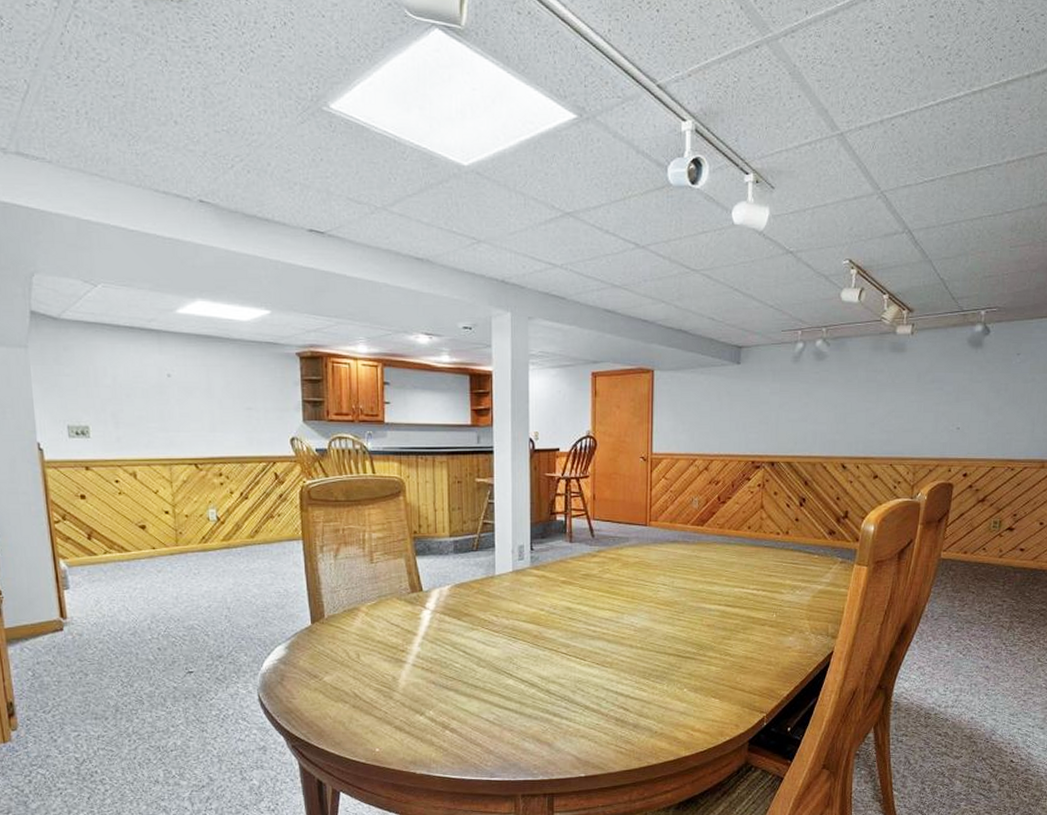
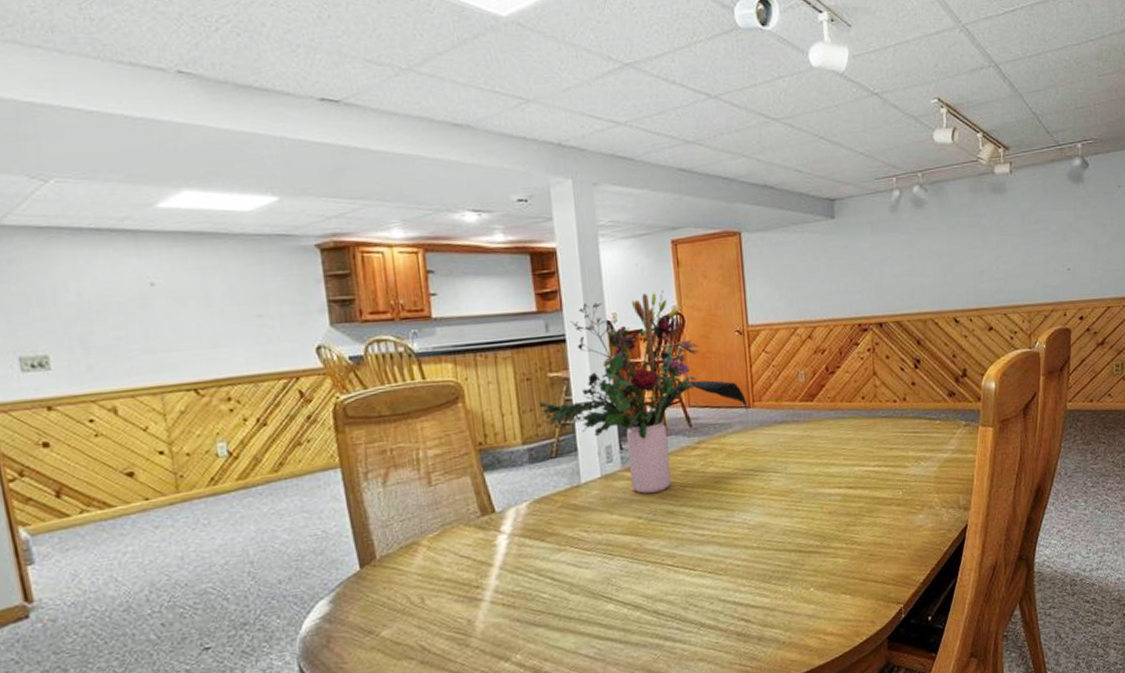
bouquet: none [465,415,645,591] -> present [538,289,748,494]

